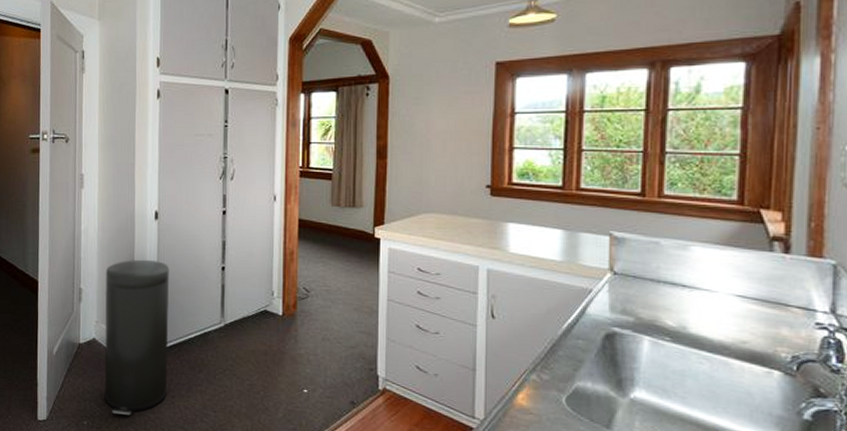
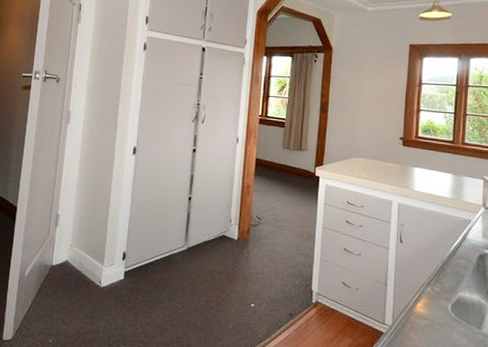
pedal bin: present [104,259,170,415] -> none [71,189,143,332]

